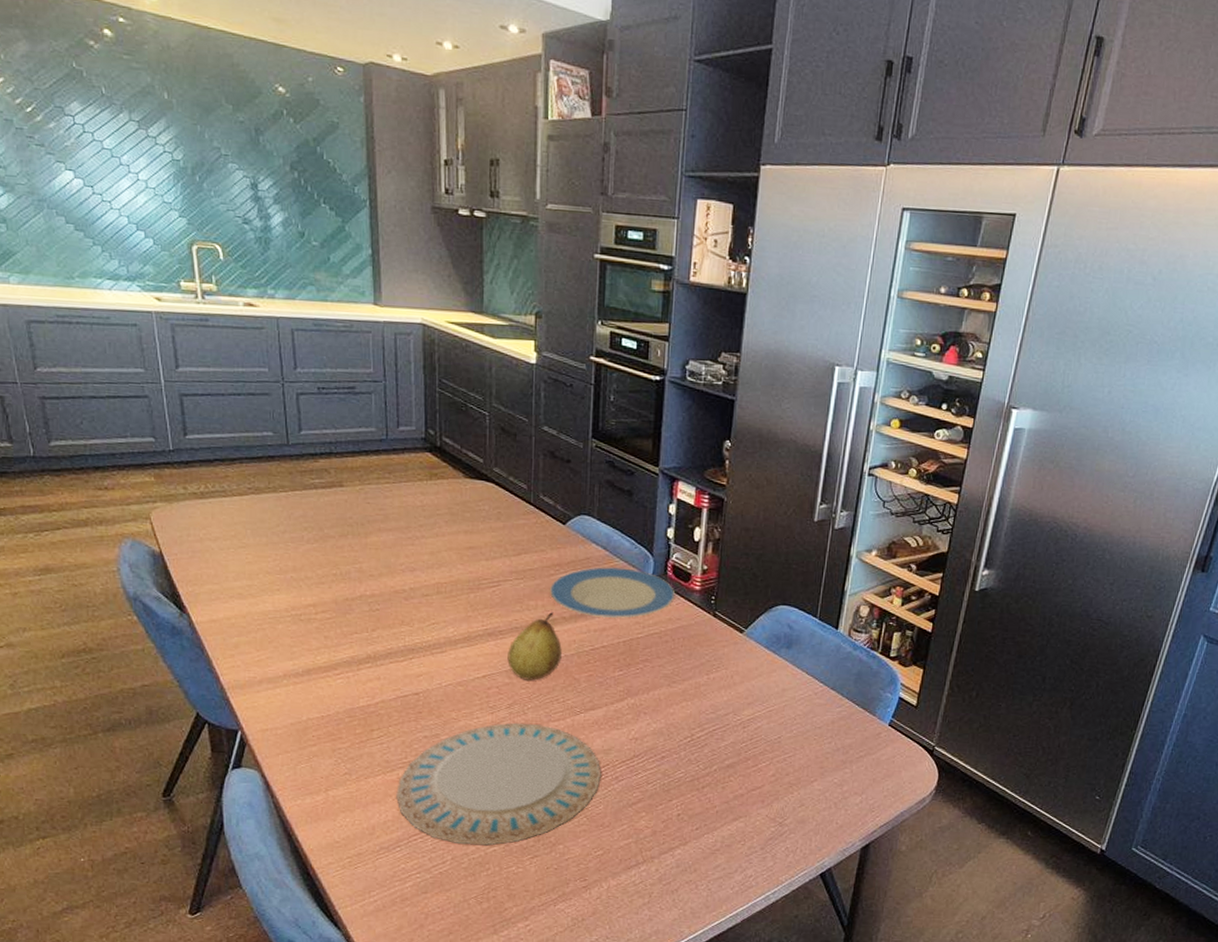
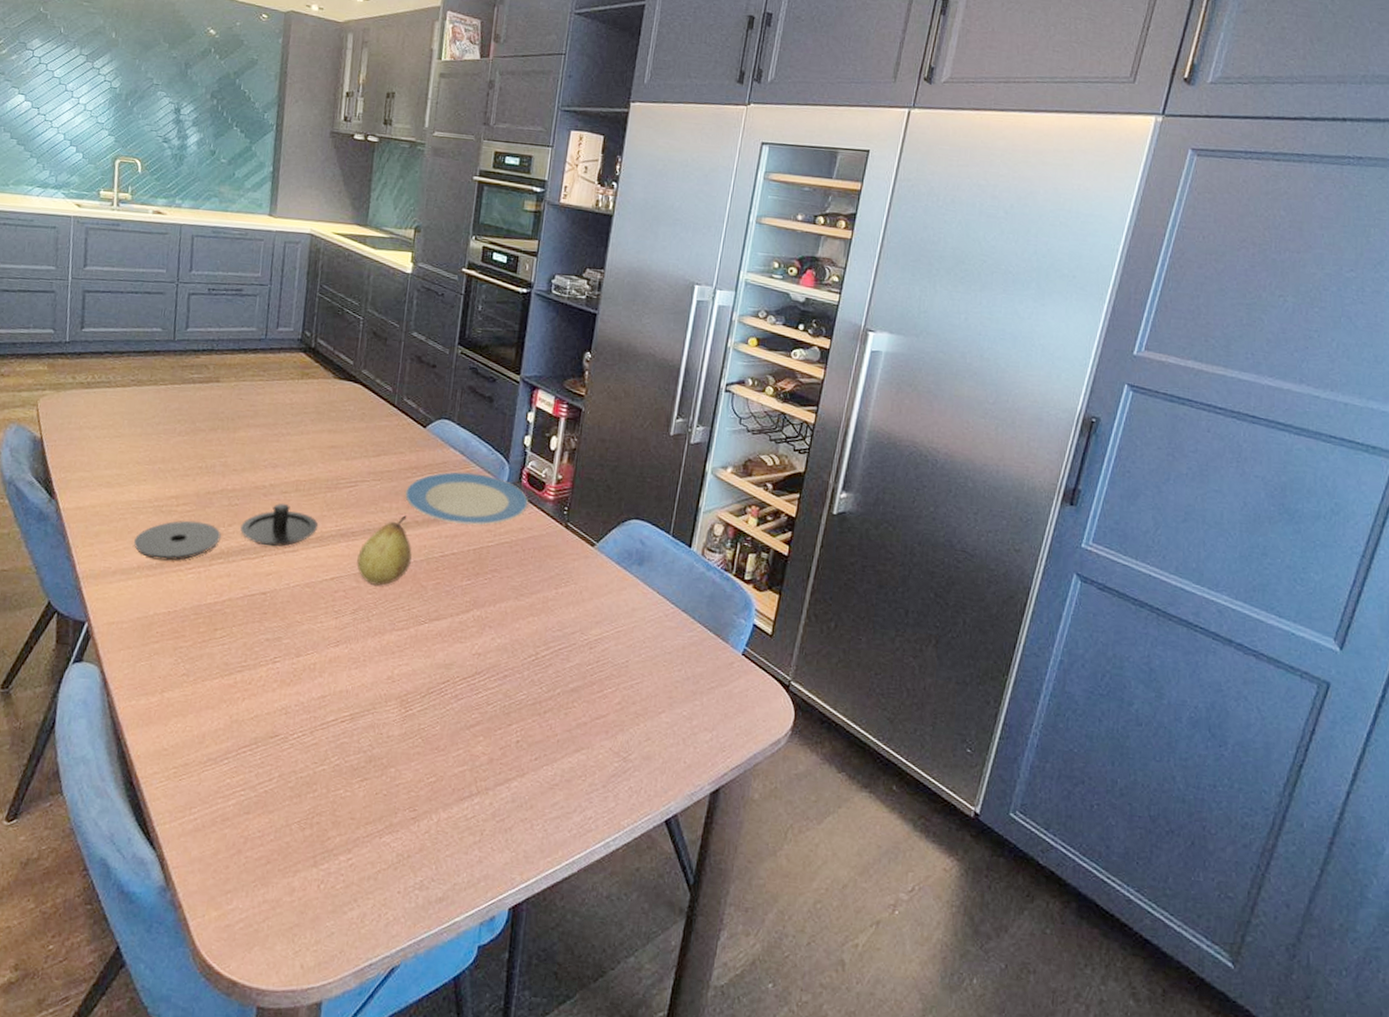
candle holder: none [277,607,465,668] -> present [134,503,319,561]
plate: present [396,722,601,846] -> none [230,629,441,764]

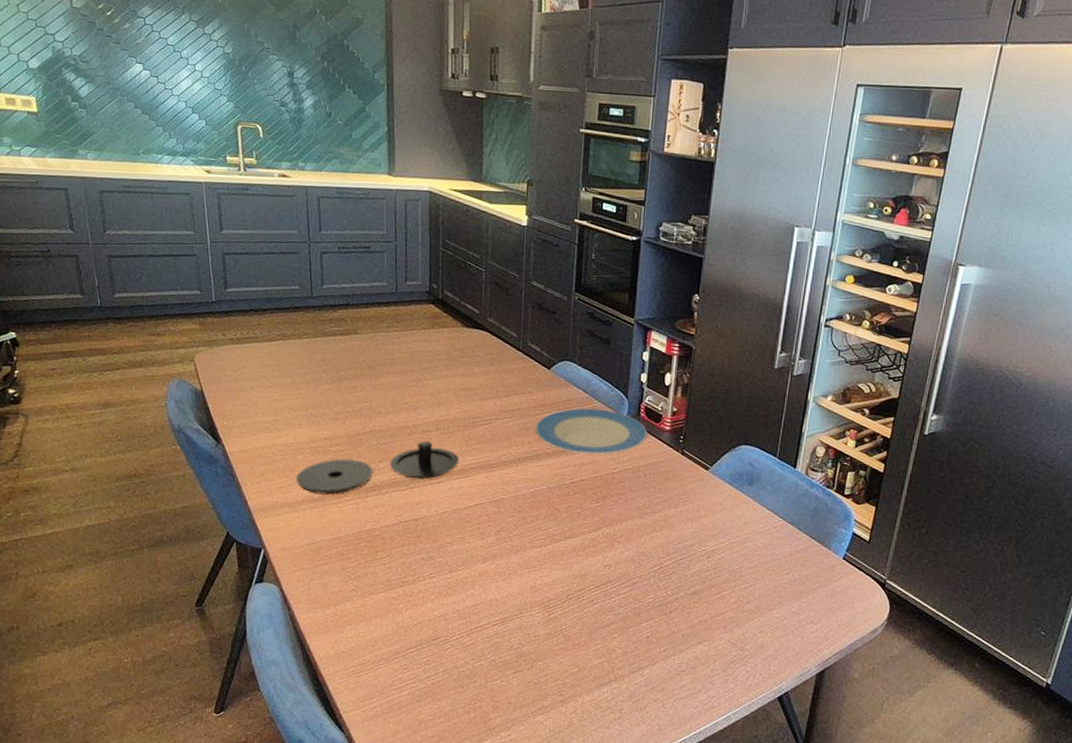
fruit: present [357,515,412,586] -> none [496,448,545,510]

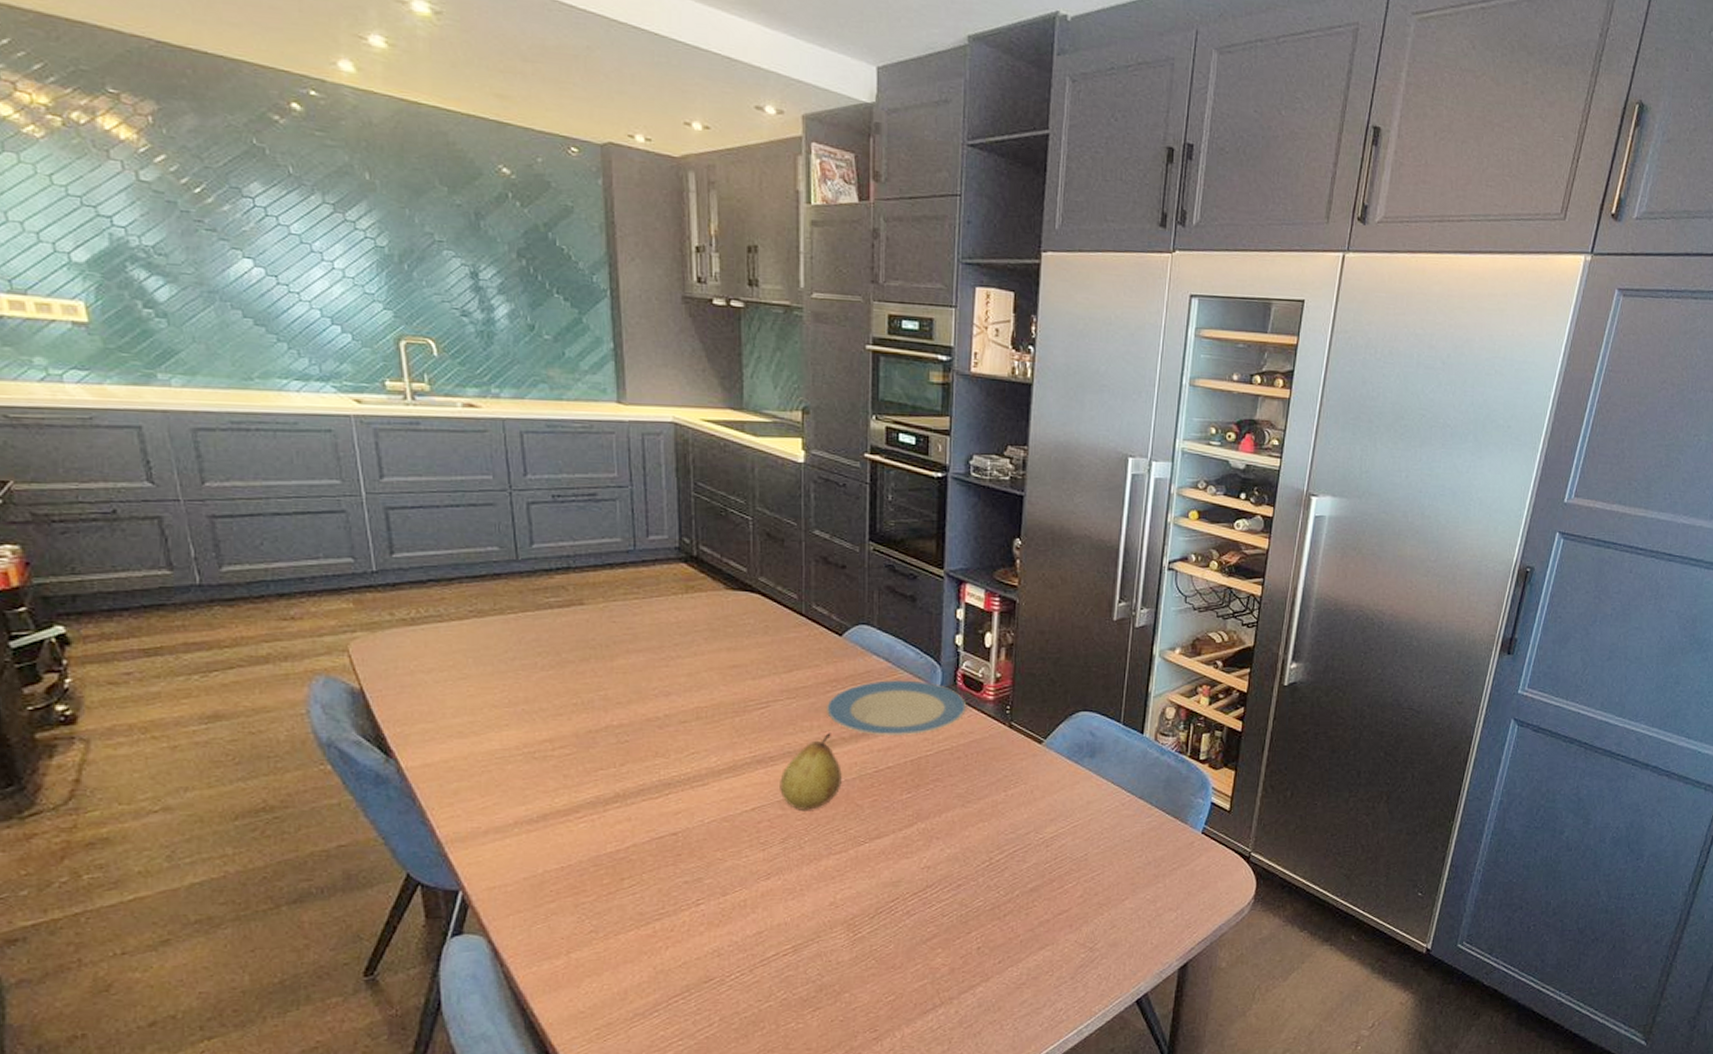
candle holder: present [296,441,460,494] -> none [505,735,729,812]
fruit: none [496,448,545,510] -> present [780,733,842,810]

